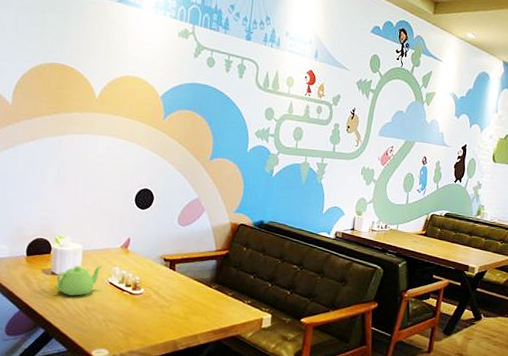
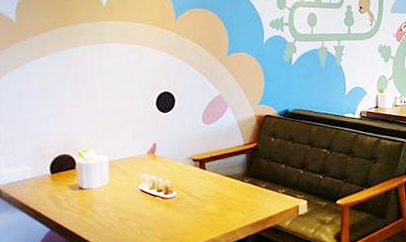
teapot: present [54,265,103,297] -> none [83,174,132,209]

